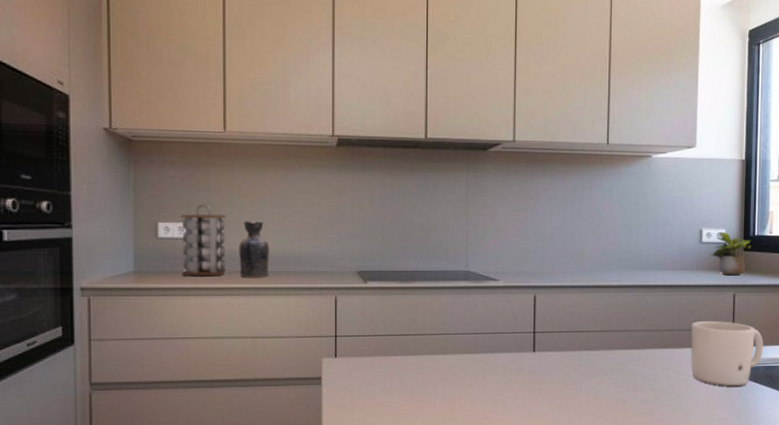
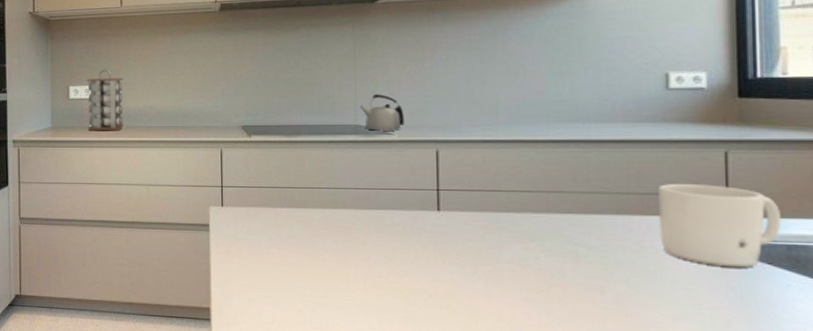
ceramic jug: present [239,221,270,278] -> none [134,82,161,132]
kettle: none [471,241,509,278] -> present [360,94,405,132]
potted plant: present [710,231,751,276] -> none [683,74,751,129]

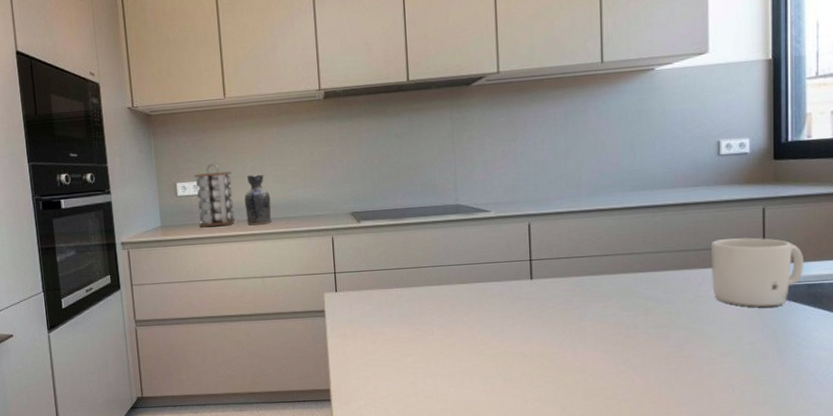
ceramic jug: none [134,82,161,132] -> present [244,174,271,225]
kettle: present [360,94,405,132] -> none [460,174,500,210]

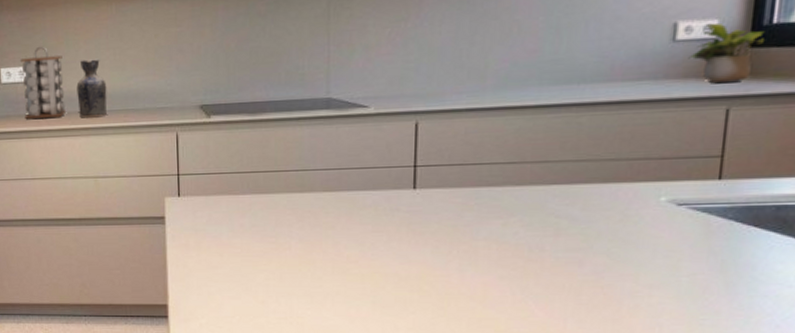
mug: present [711,237,805,308] -> none [646,145,776,232]
potted plant: none [731,141,783,189] -> present [688,22,765,84]

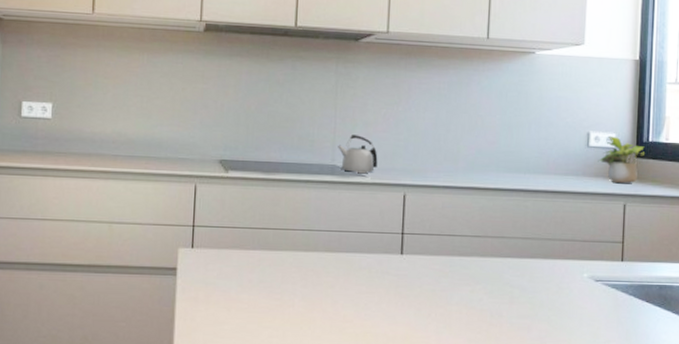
spice rack: present [21,46,66,120] -> none [42,84,89,159]
ceramic jug: present [76,59,107,118] -> none [100,103,131,162]
kettle: none [333,61,382,105] -> present [338,134,378,174]

